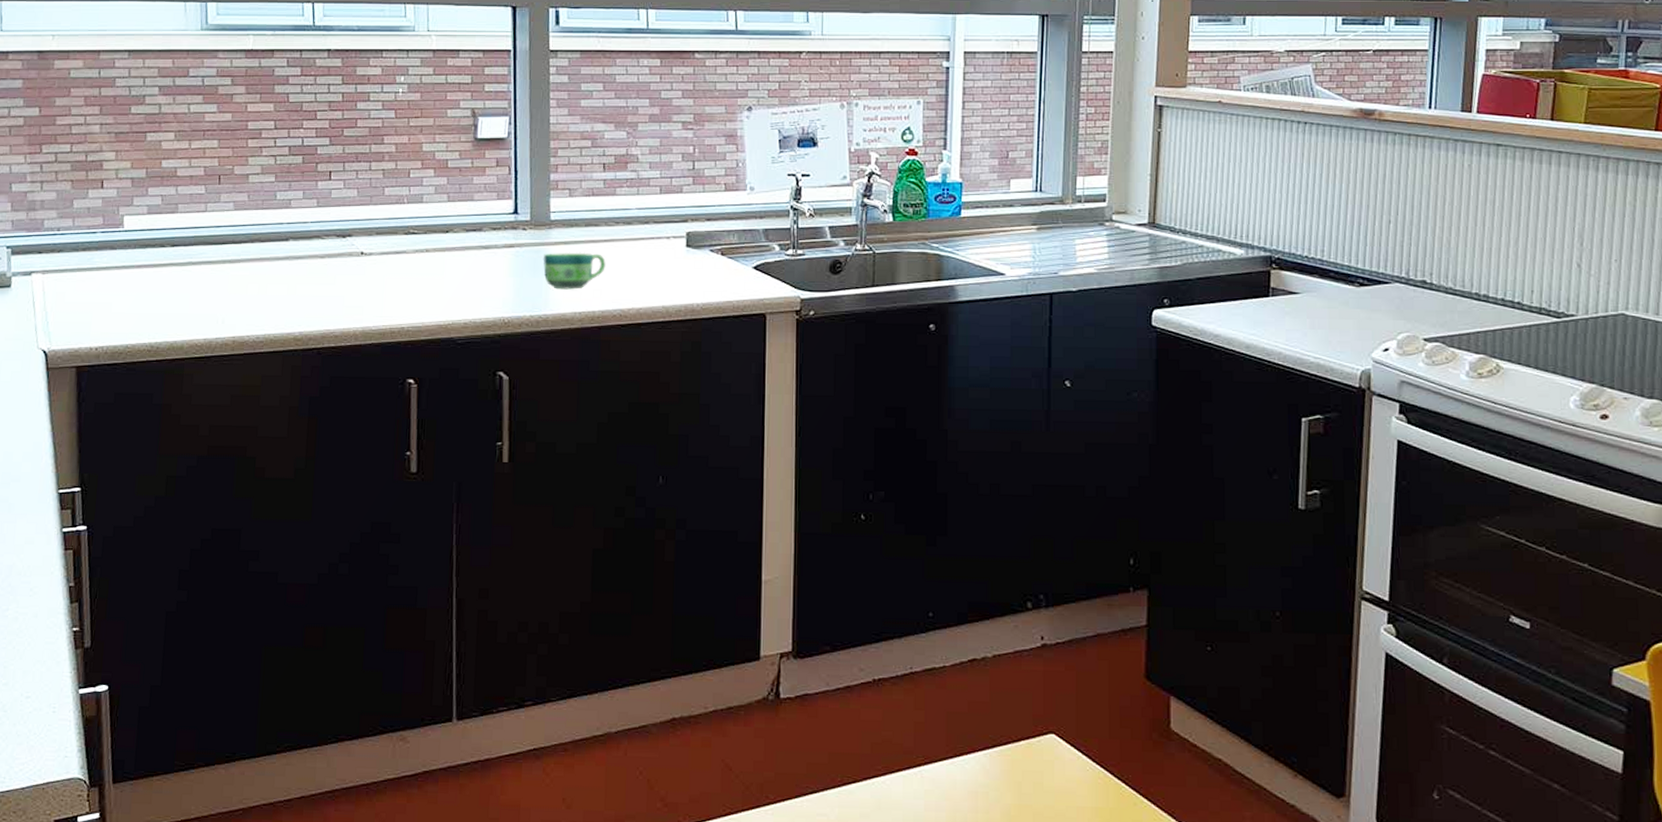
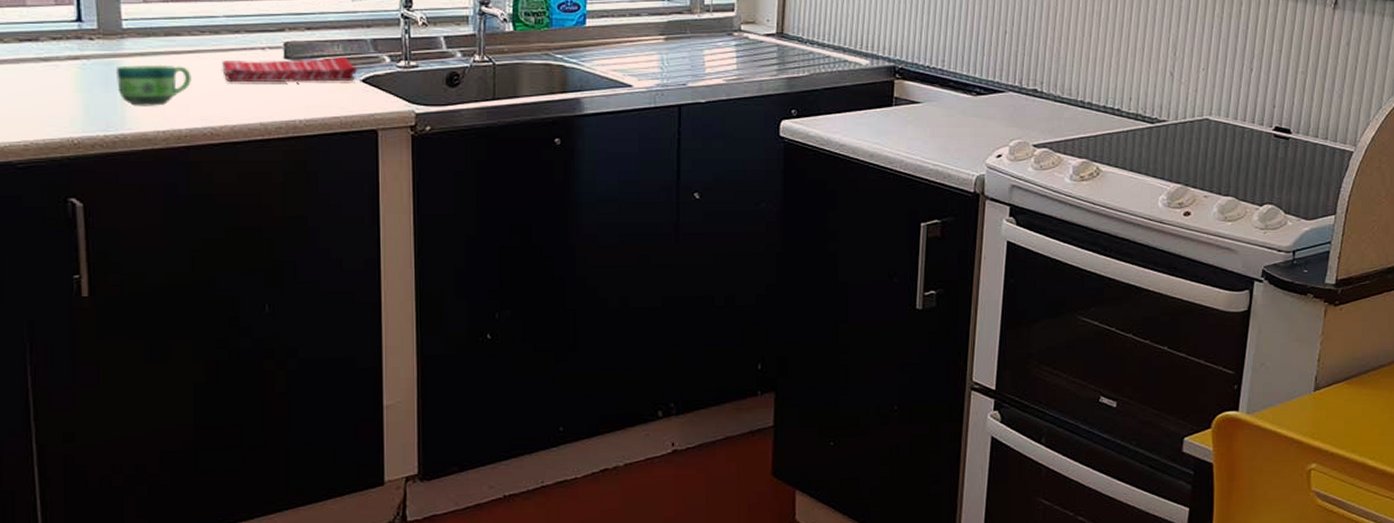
dish towel: none [632,245,751,270] -> present [222,56,358,83]

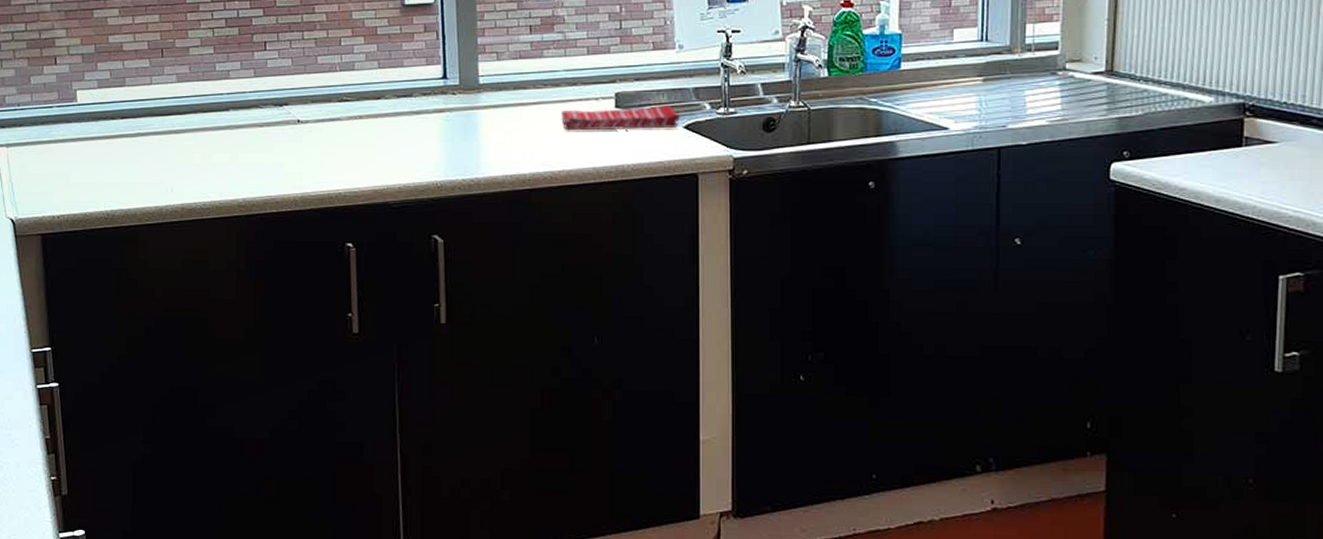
cup: present [115,64,191,106] -> none [473,115,535,153]

